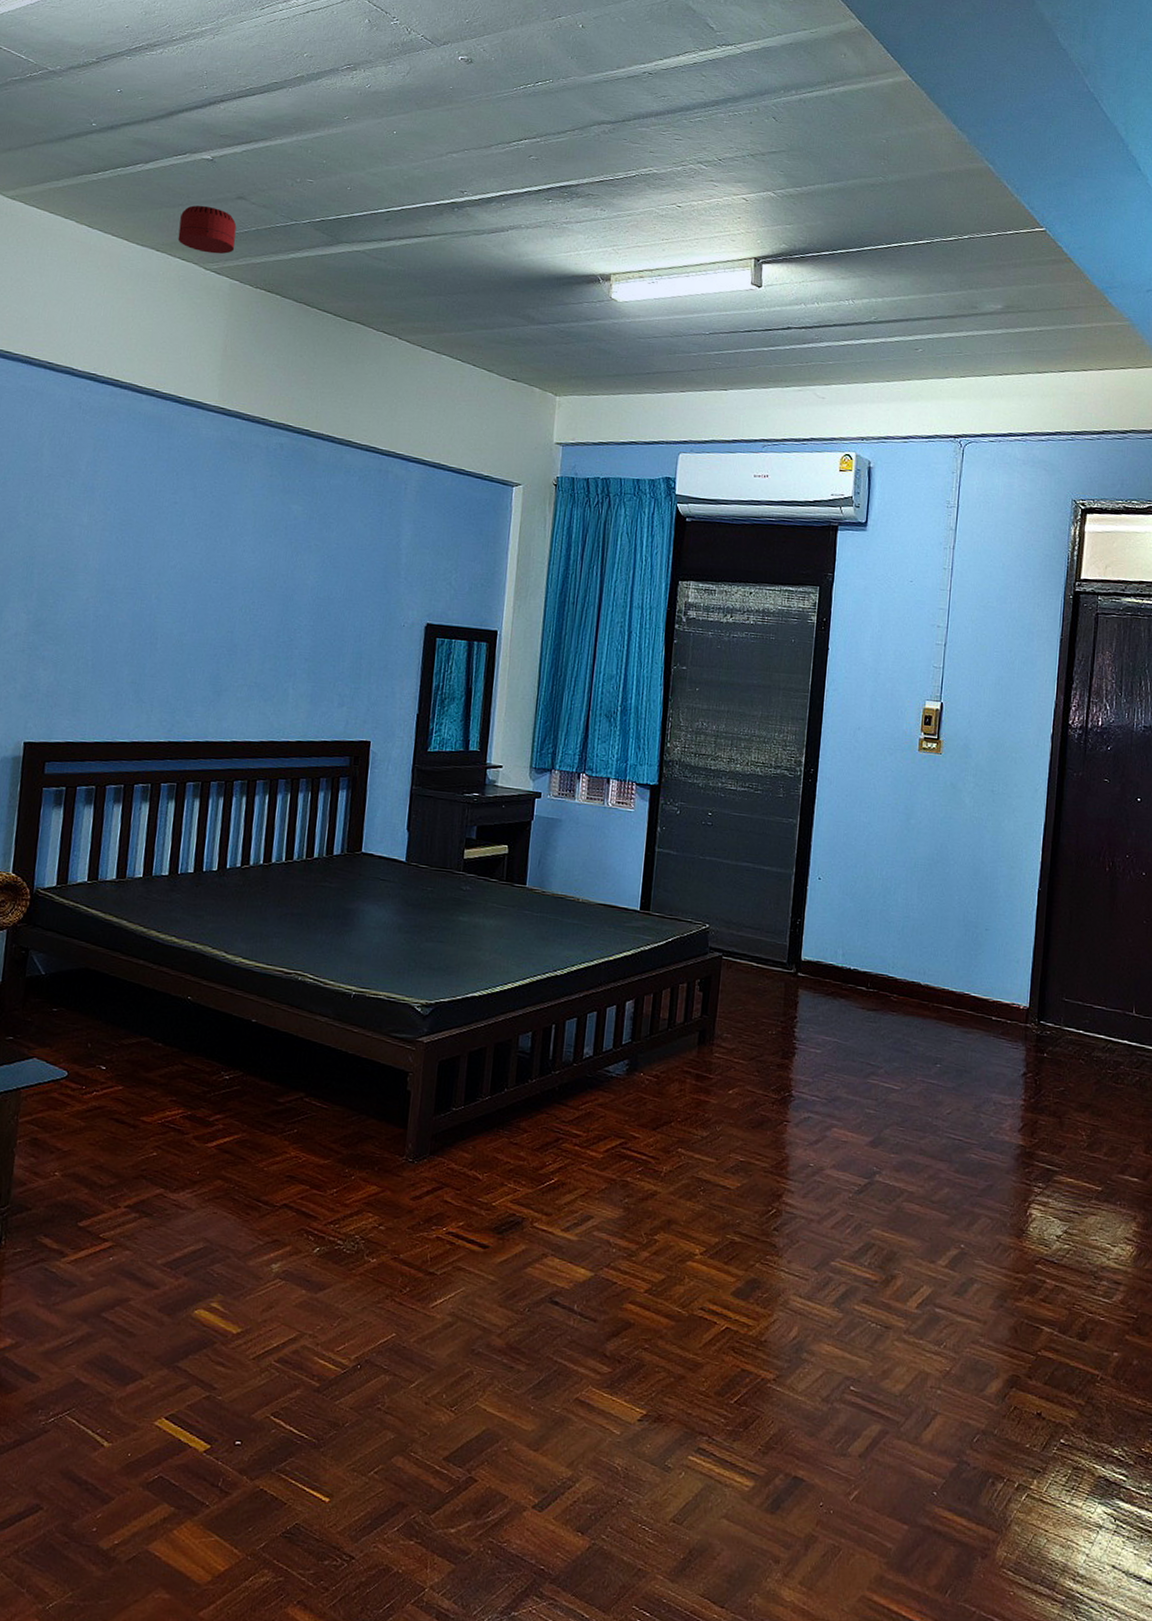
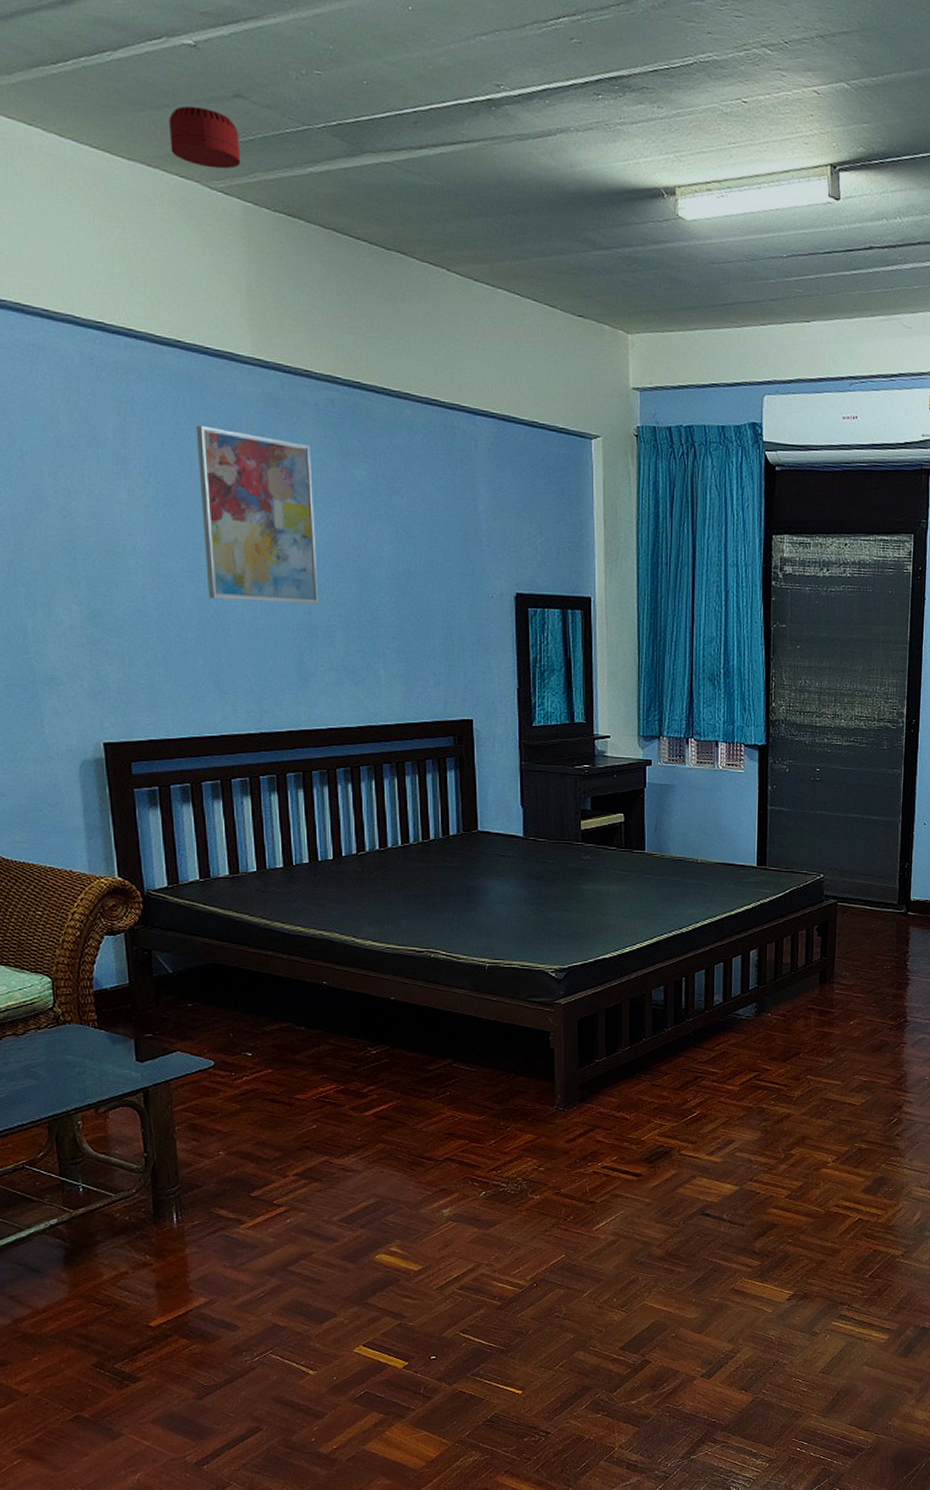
wall art: none [143,461,256,624] -> present [196,425,319,604]

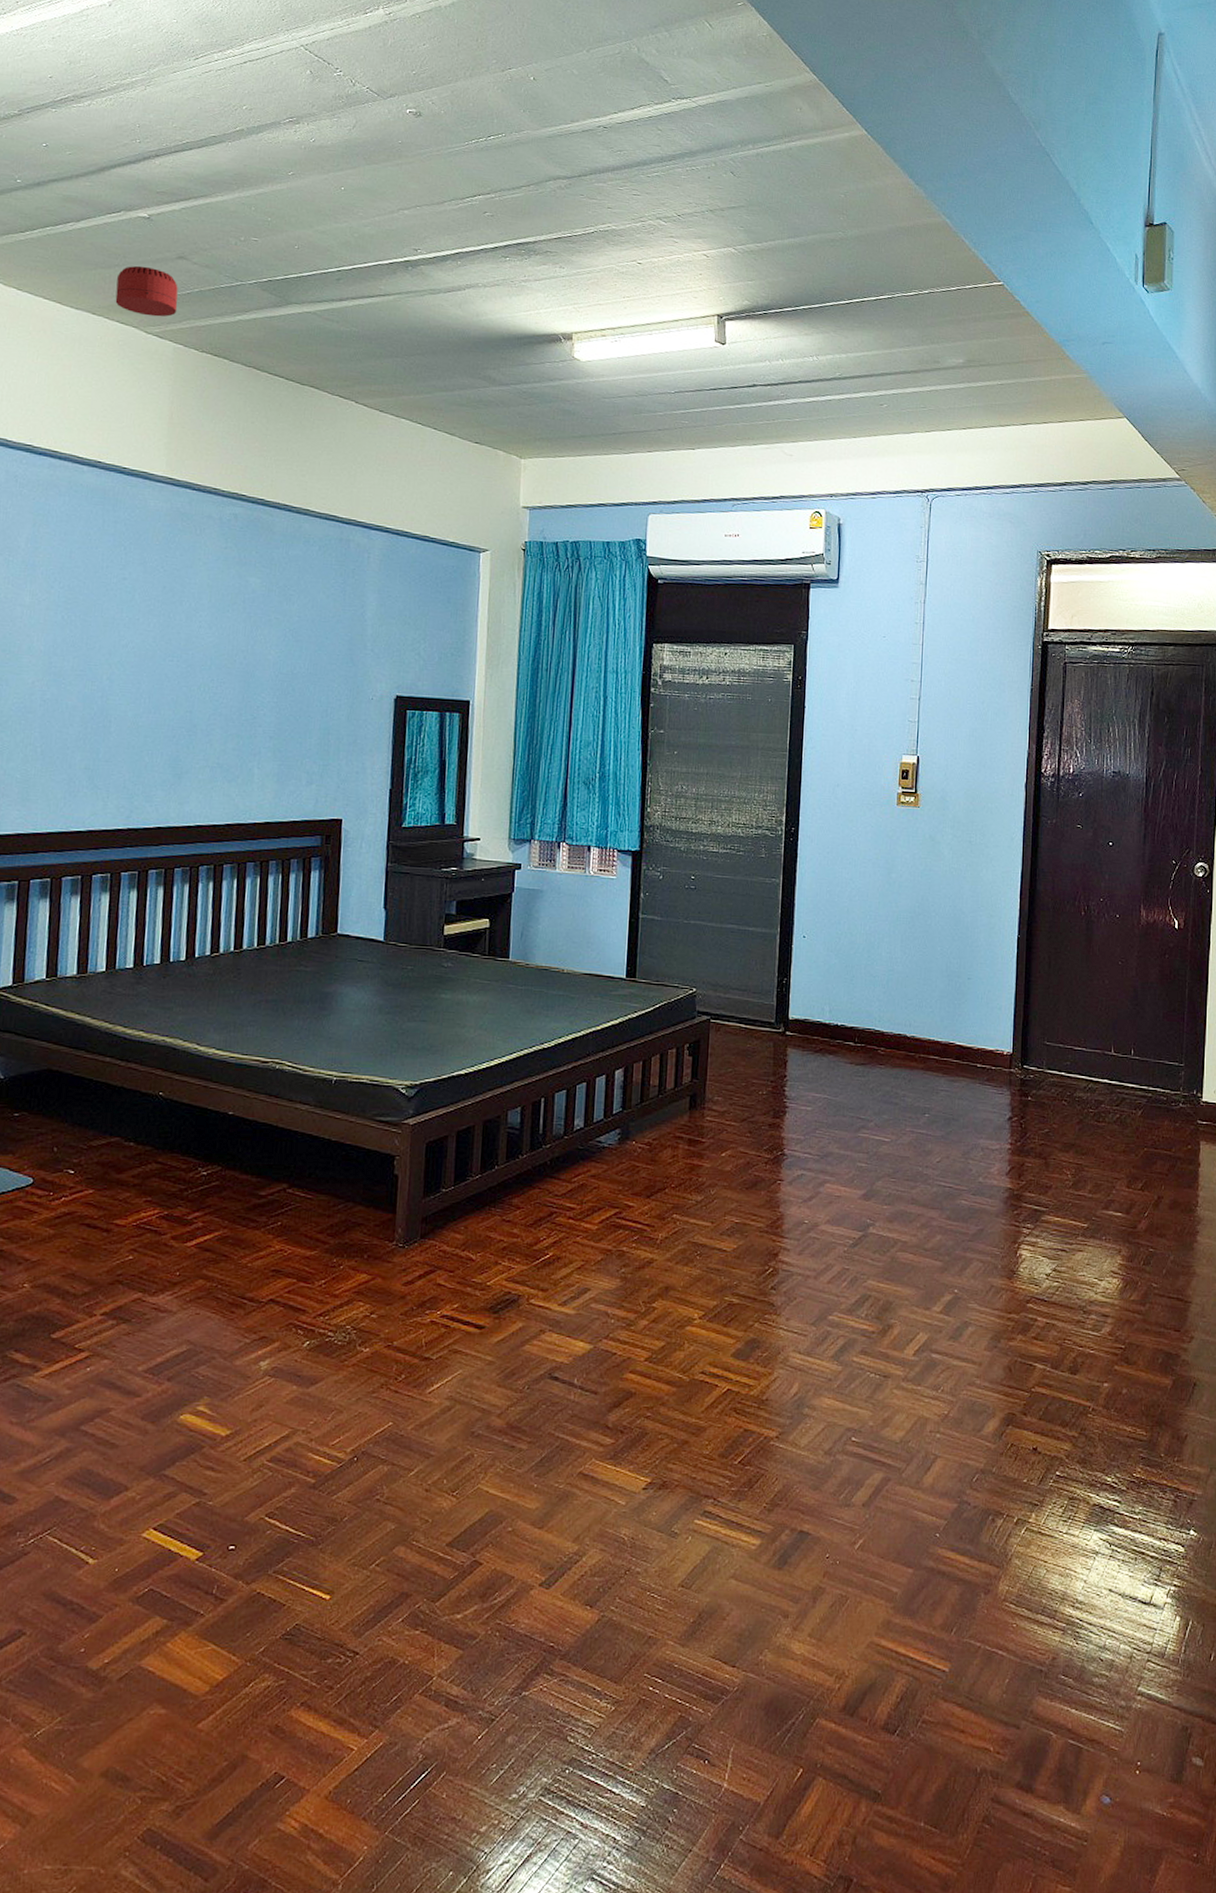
wall art: present [196,425,319,604] -> none [94,536,210,703]

